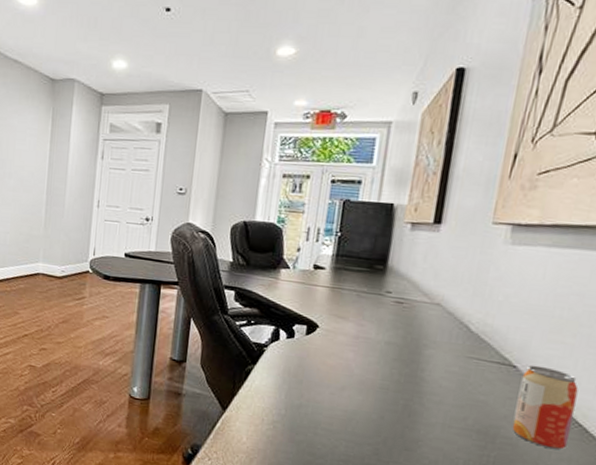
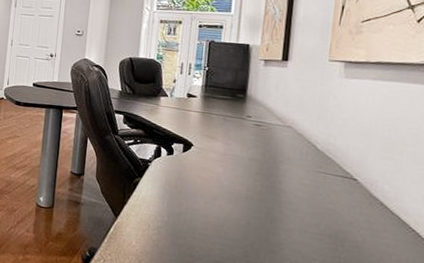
beverage can: present [512,365,579,450] -> none [357,178,409,252]

